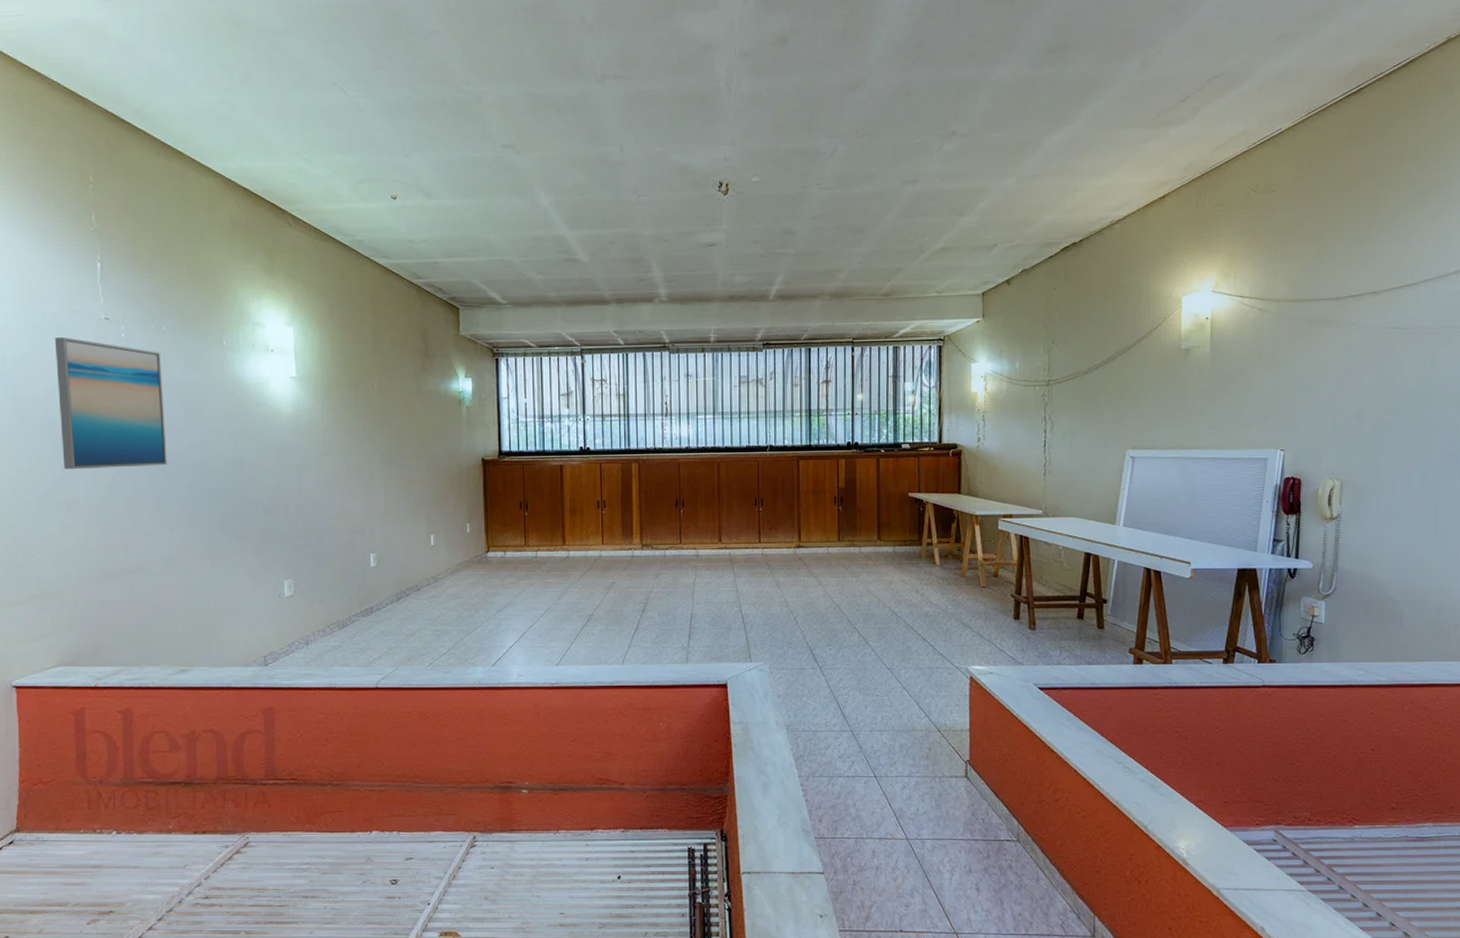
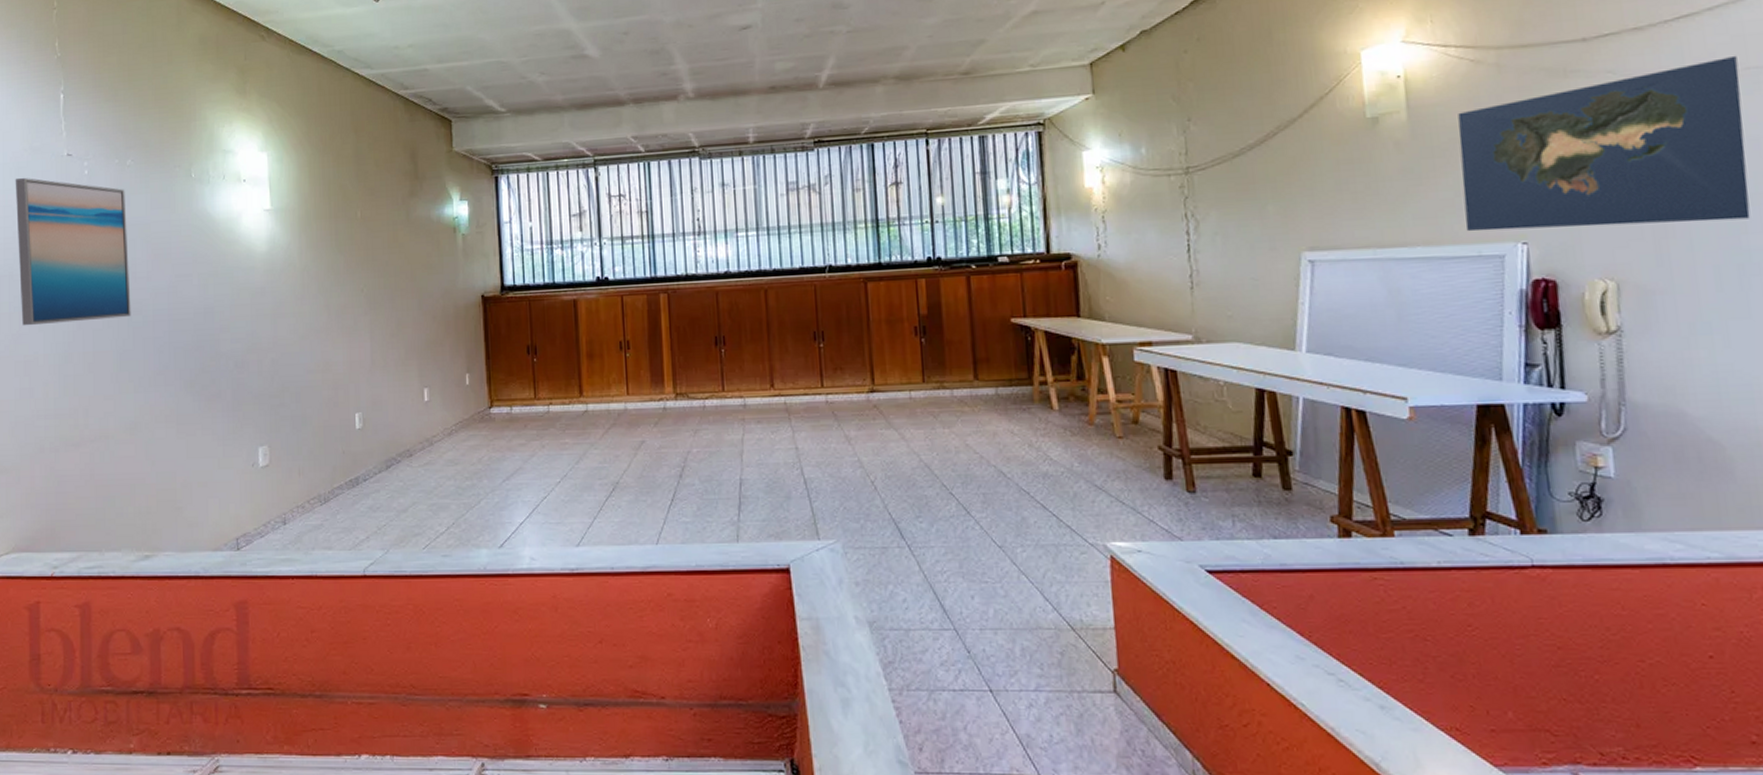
map: none [1243,317,1439,440] -> present [1458,55,1751,232]

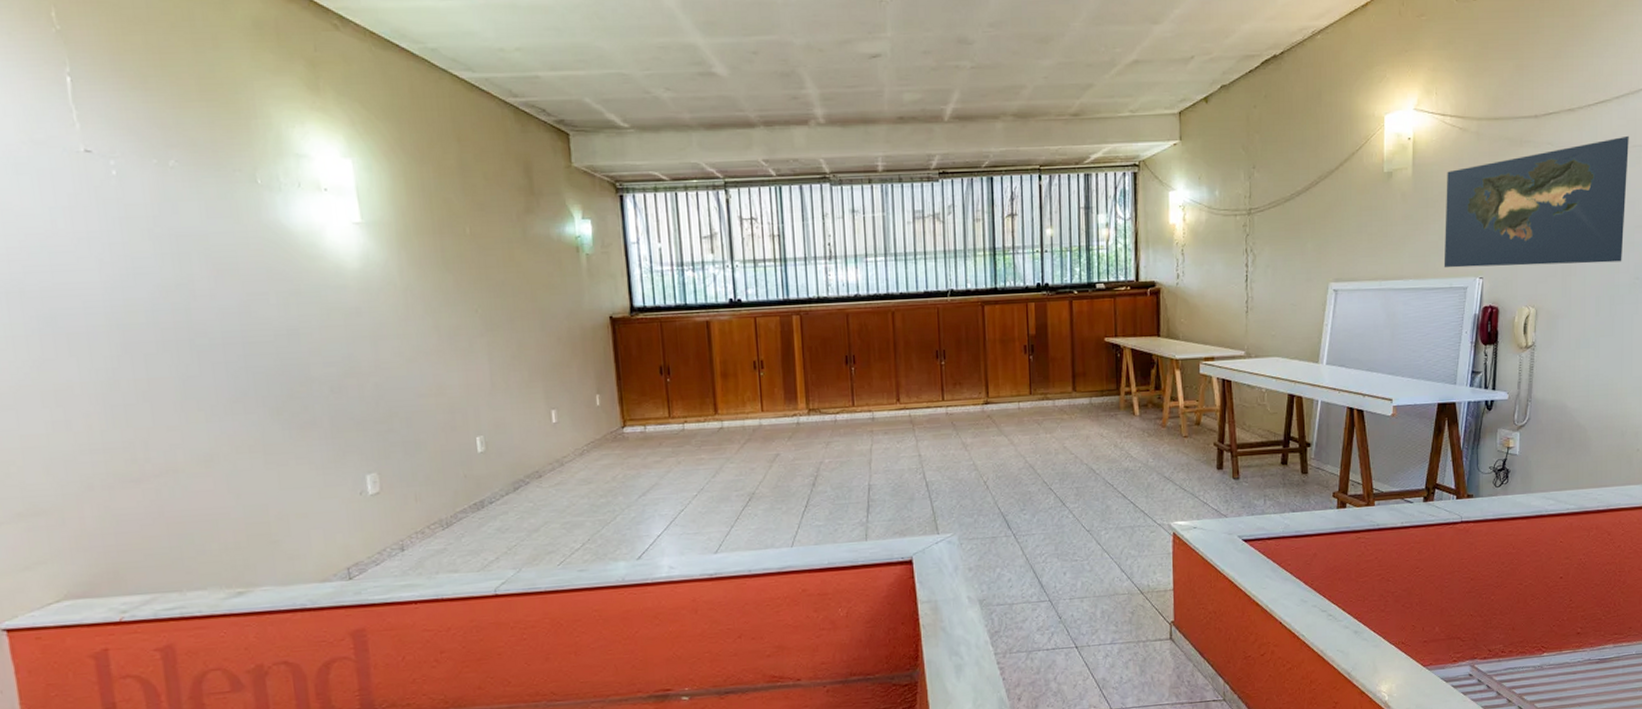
wall art: present [15,177,131,326] -> none [13,175,193,351]

